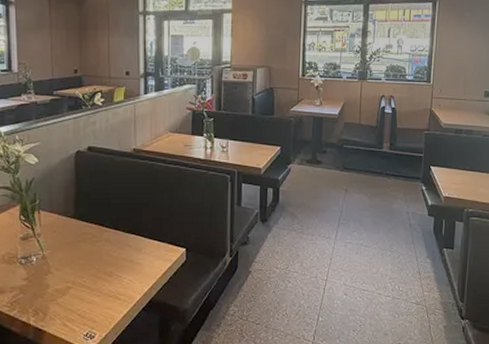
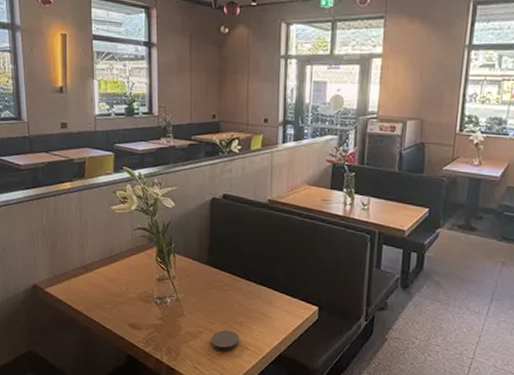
coaster: none [80,282,110,304] -> present [210,329,240,352]

